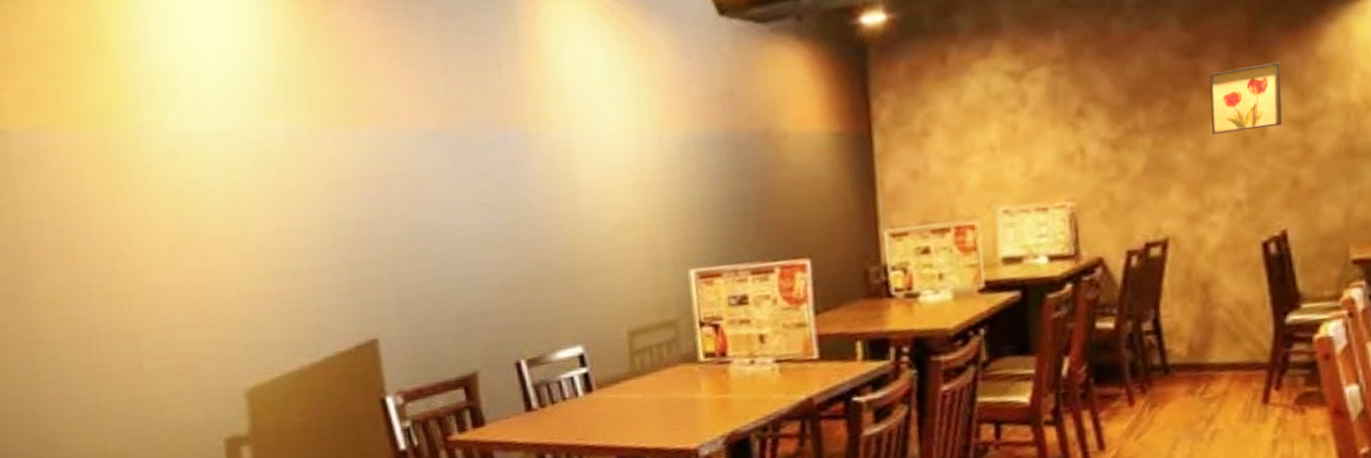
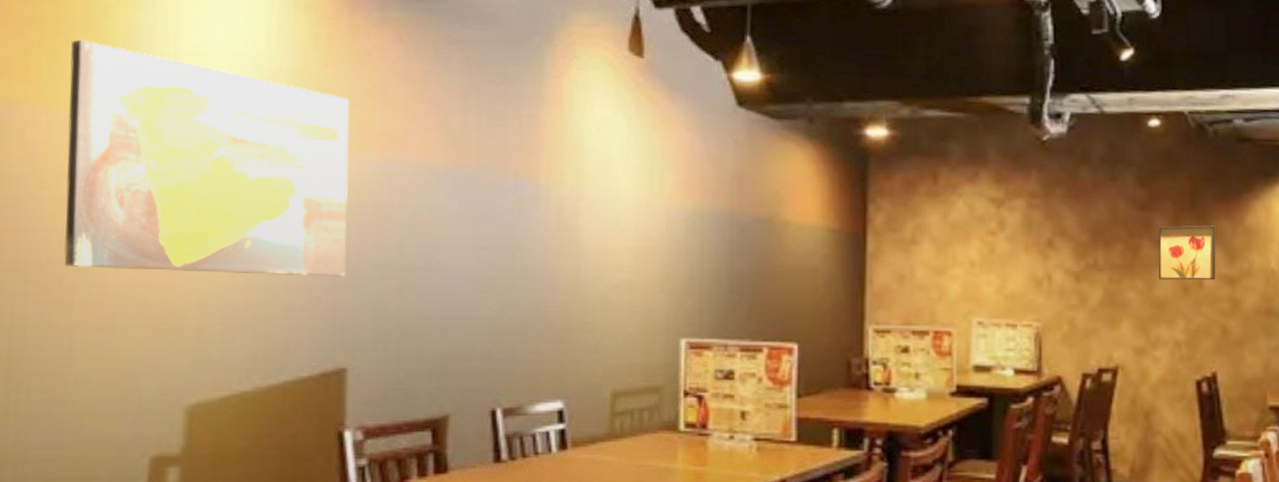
wall art: none [78,58,362,277] -> present [64,39,350,277]

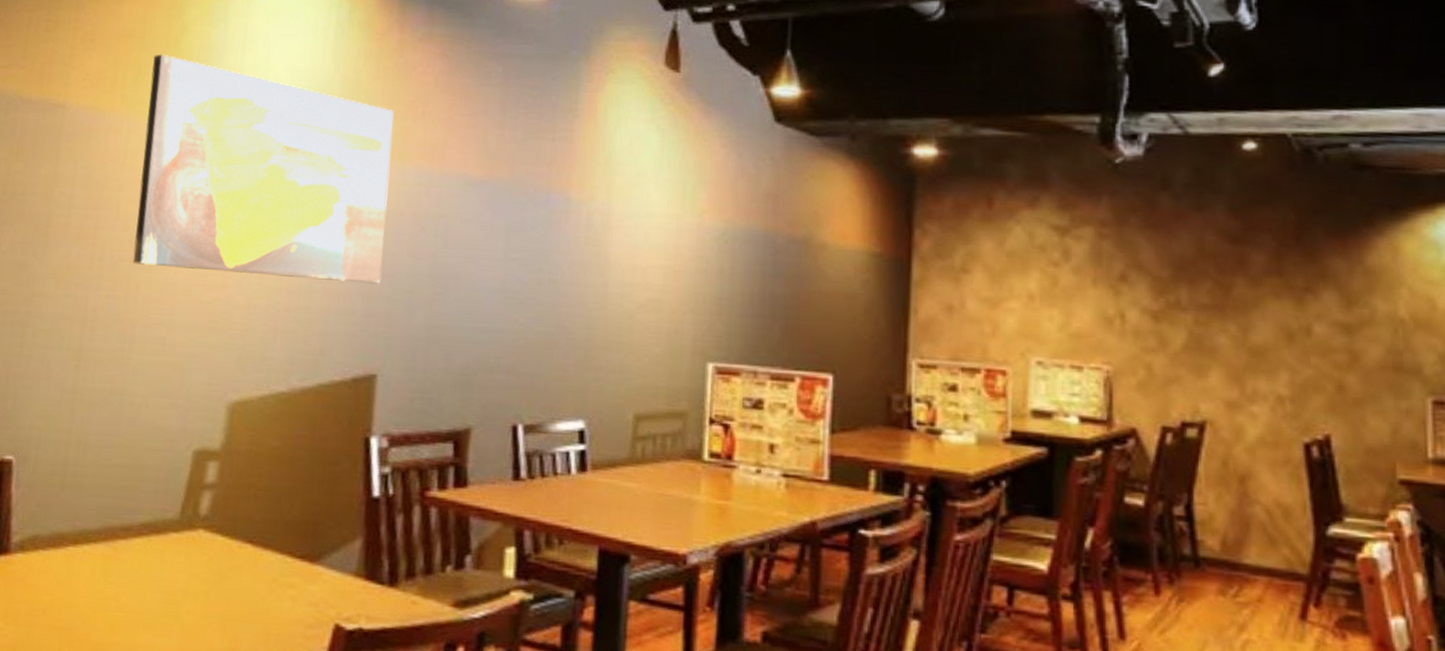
wall art: present [1158,225,1216,281] -> none [1255,263,1329,328]

